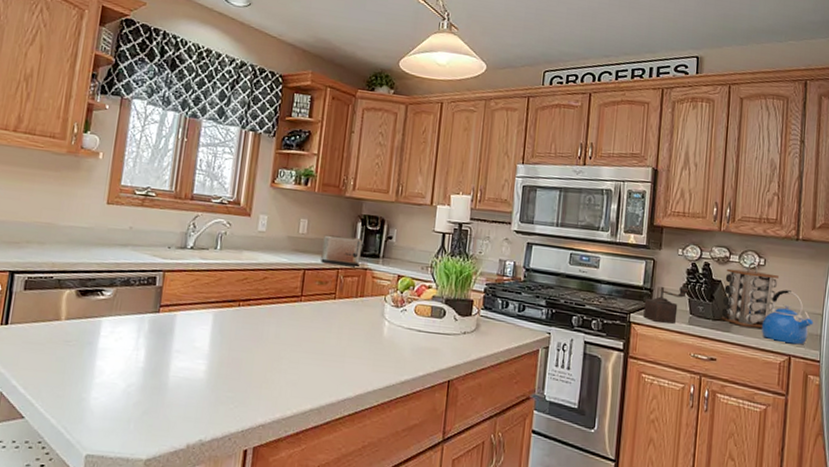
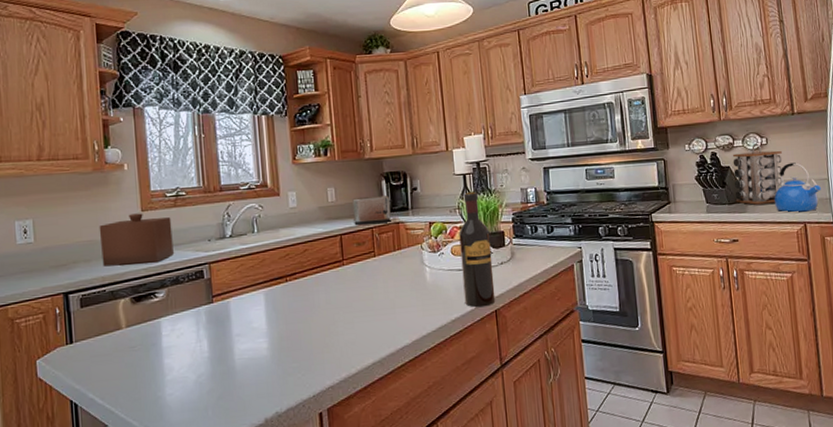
canister: none [55,204,136,259] -> present [99,213,174,267]
wine bottle: none [418,252,459,375] -> present [459,191,496,307]
coffee grinder: present [643,285,688,325] -> none [662,178,701,218]

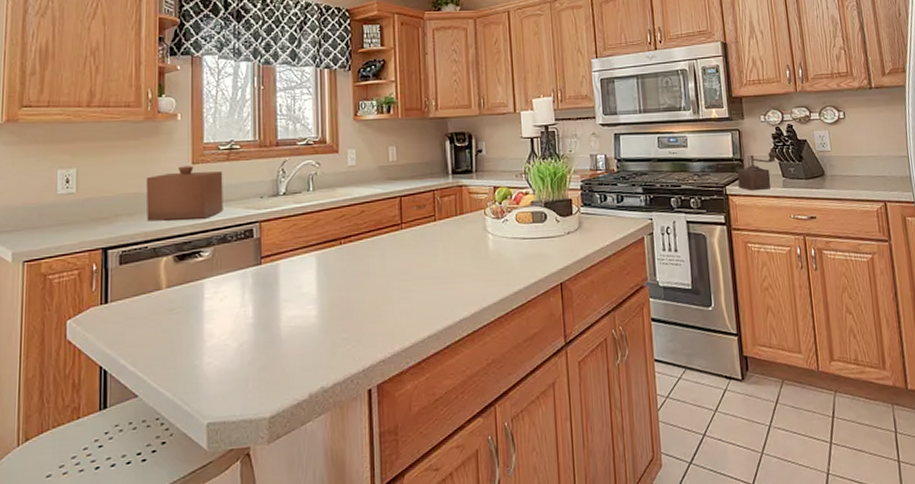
toaster: present [352,195,392,226] -> none [414,156,456,188]
wine bottle: present [459,191,496,307] -> none [524,156,561,279]
coffee grinder: none [662,178,701,218] -> present [737,151,777,192]
spice rack: present [732,143,783,205] -> none [809,117,861,182]
kettle: present [774,162,821,213] -> none [852,138,901,190]

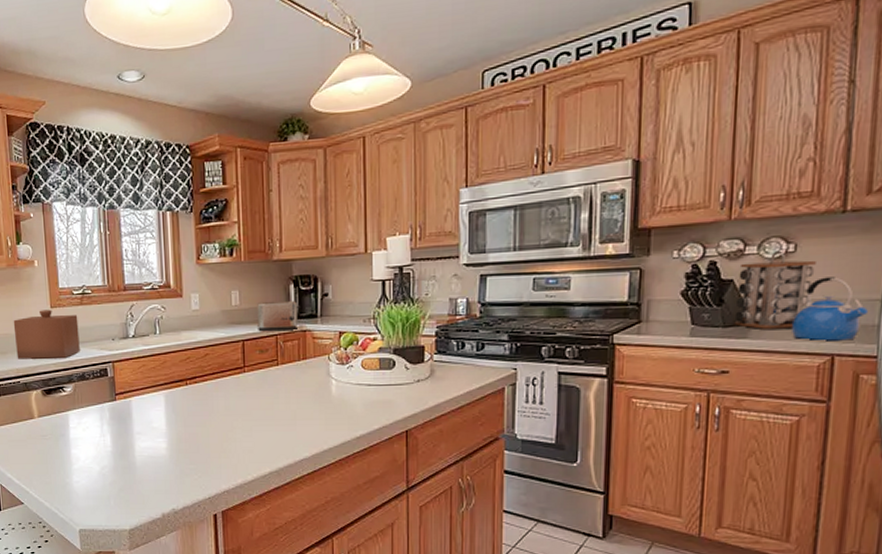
toaster: none [414,156,456,188] -> present [256,300,300,332]
coffee grinder: present [737,151,777,192] -> none [630,293,688,341]
spice rack: none [809,117,861,182] -> present [734,250,816,330]
kettle: none [852,138,901,190] -> present [790,277,868,341]

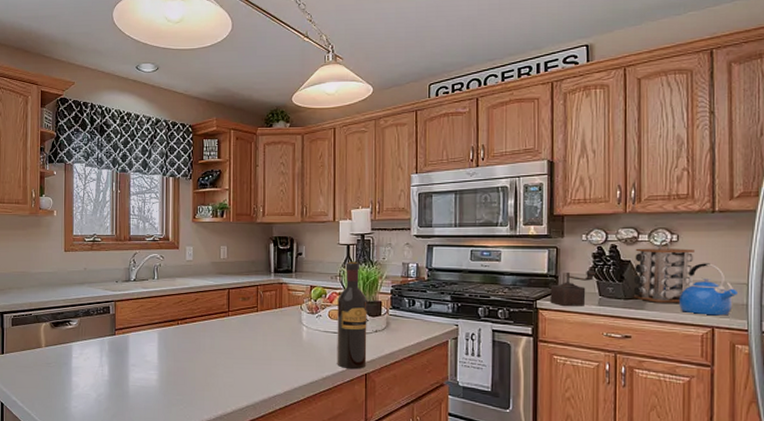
canister: present [13,309,80,359] -> none [30,253,88,295]
toaster: present [256,300,300,332] -> none [241,256,278,283]
wine bottle: none [372,300,408,426] -> present [337,261,367,370]
coffee grinder: none [630,293,688,341] -> present [550,269,596,307]

